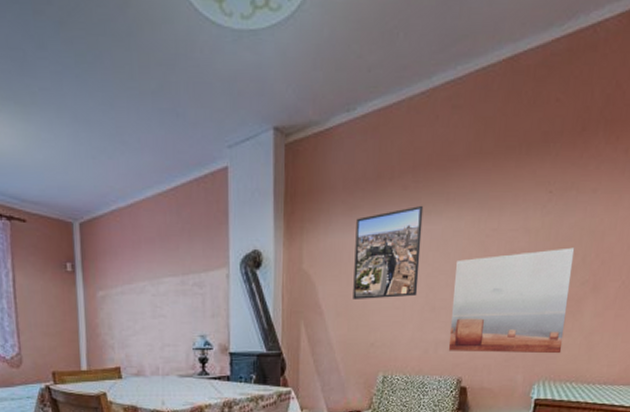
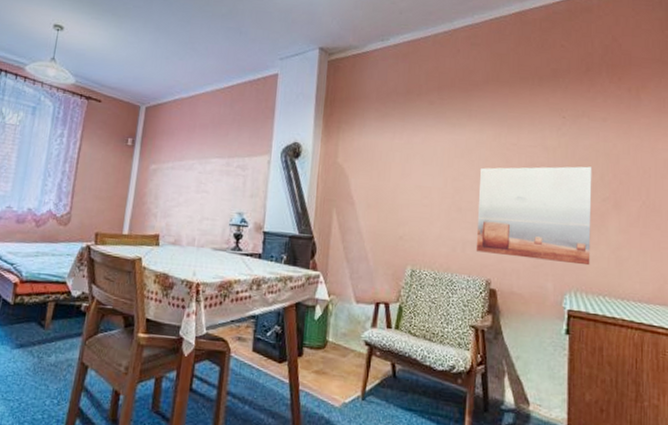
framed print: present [353,205,424,299] -> none [383,118,449,197]

